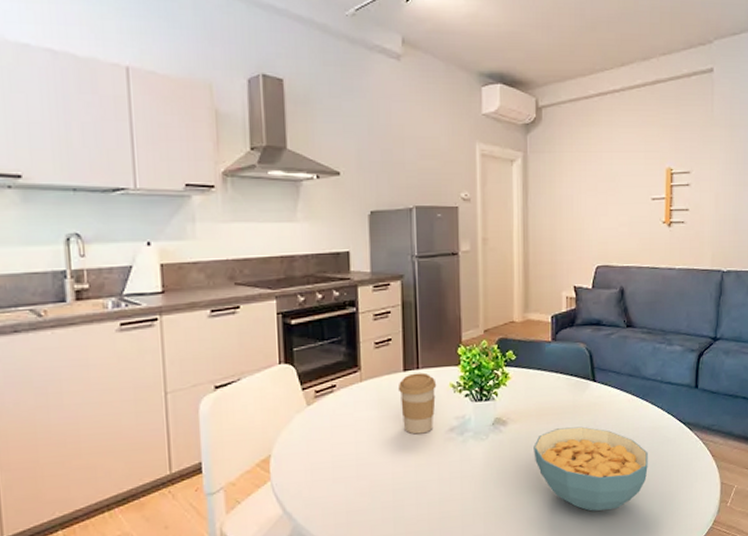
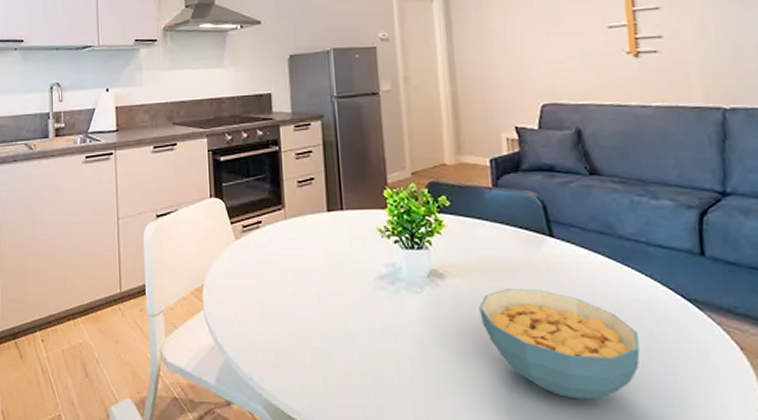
coffee cup: present [399,372,437,435] -> none [323,214,363,279]

